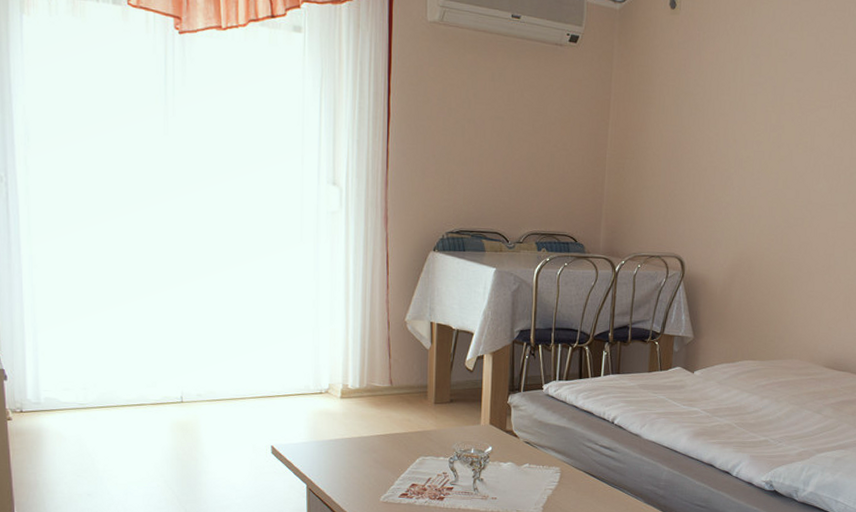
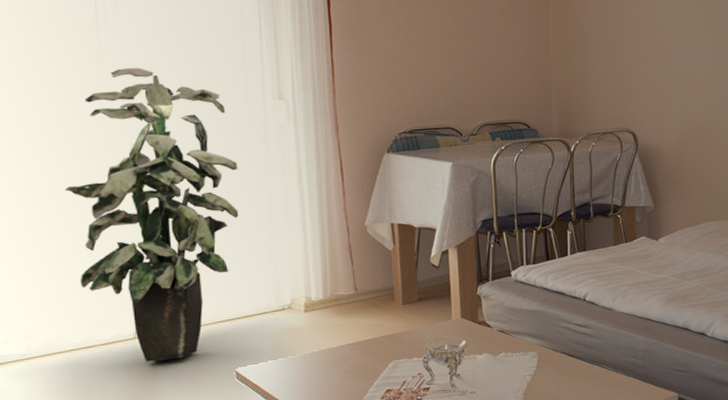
indoor plant: none [127,137,289,427] -> present [65,68,239,362]

